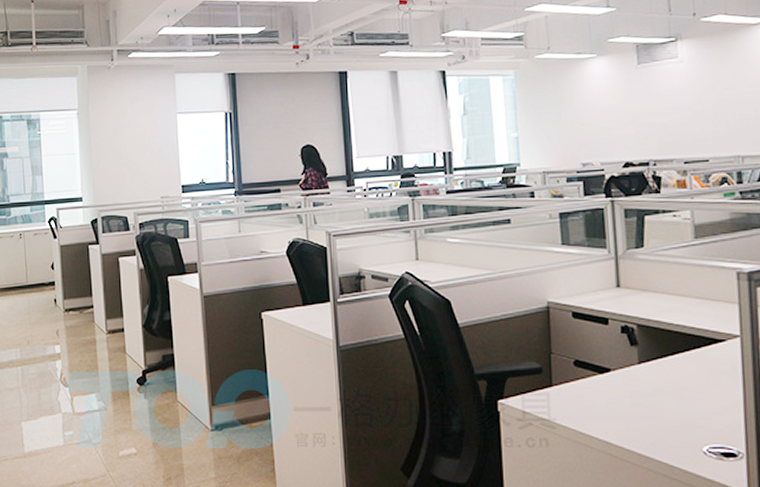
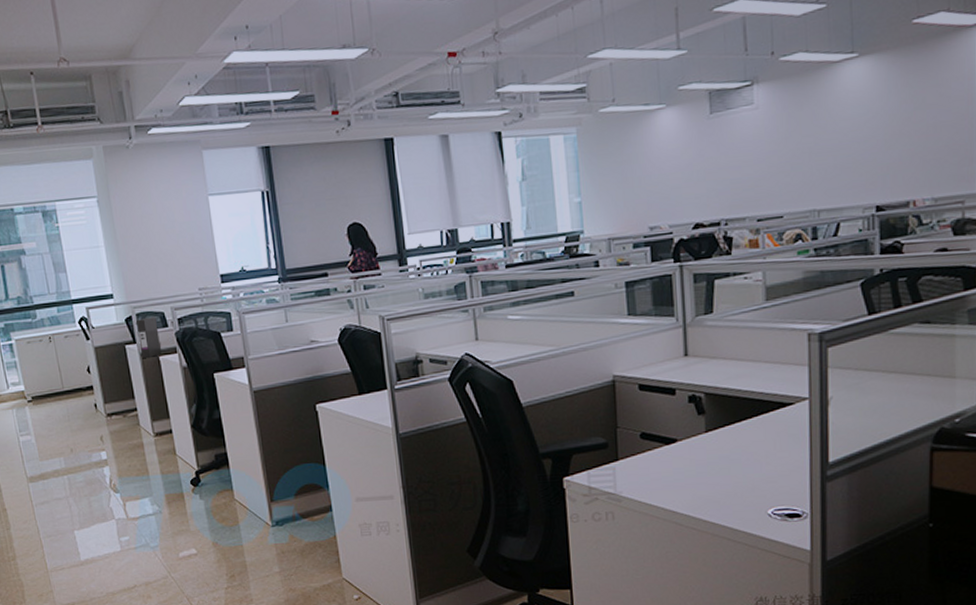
binder: none [101,220,121,259] -> present [136,316,161,359]

